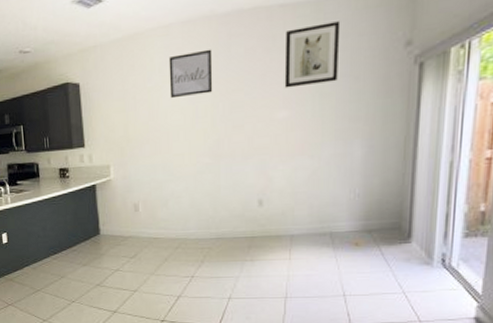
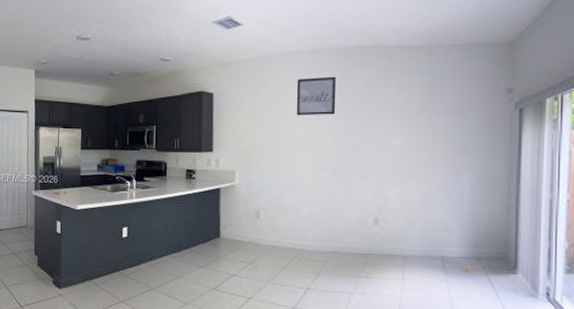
wall art: present [284,21,341,88] -> none [400,65,450,118]

